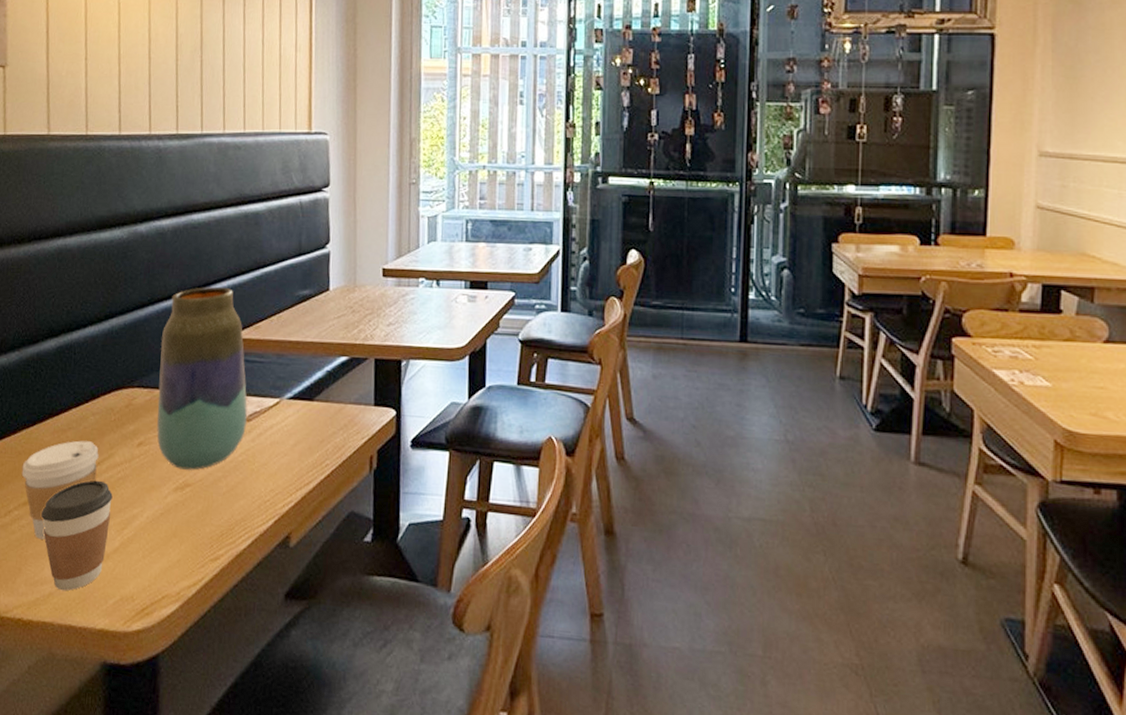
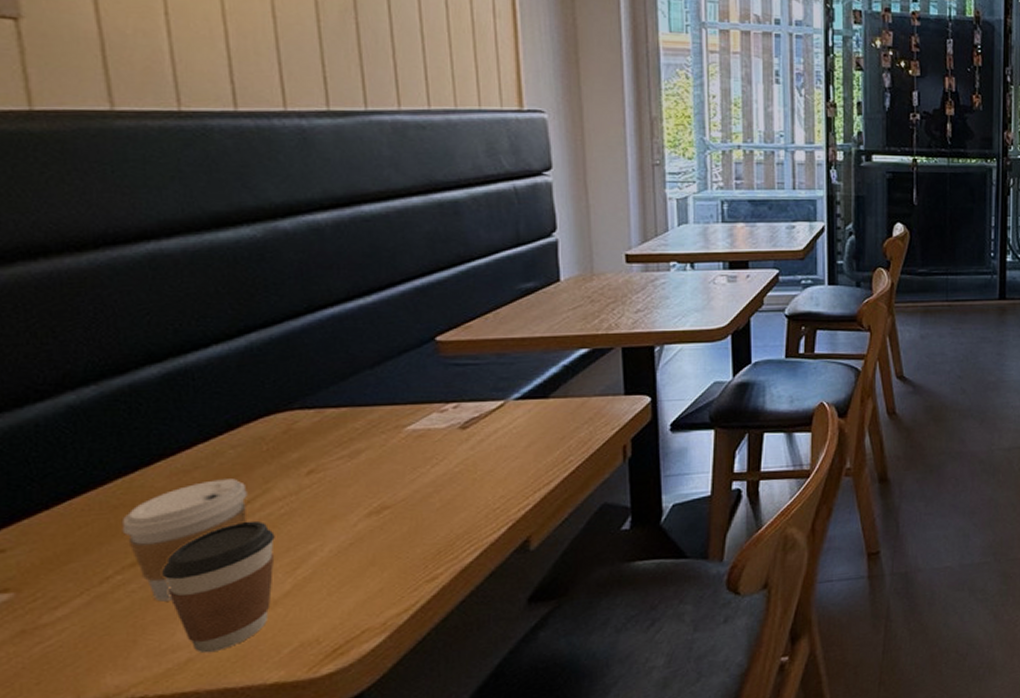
vase: present [157,286,247,470] -> none [330,286,461,492]

